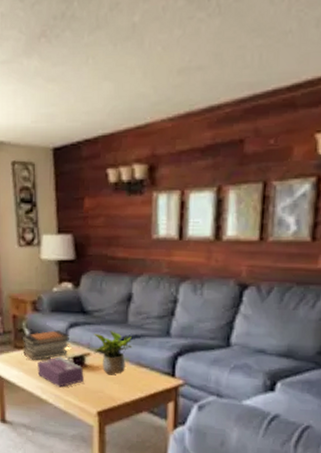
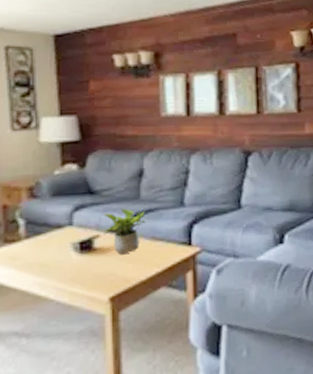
book stack: present [22,329,69,361] -> none [14,214,74,255]
tissue box: present [37,357,84,388] -> none [34,244,93,279]

